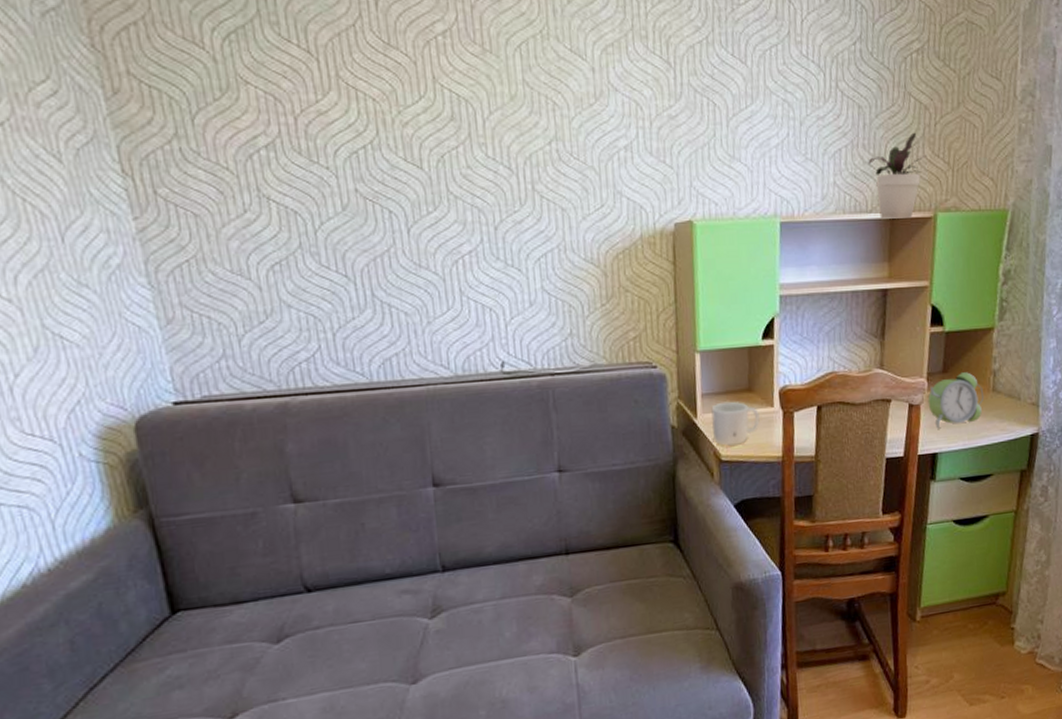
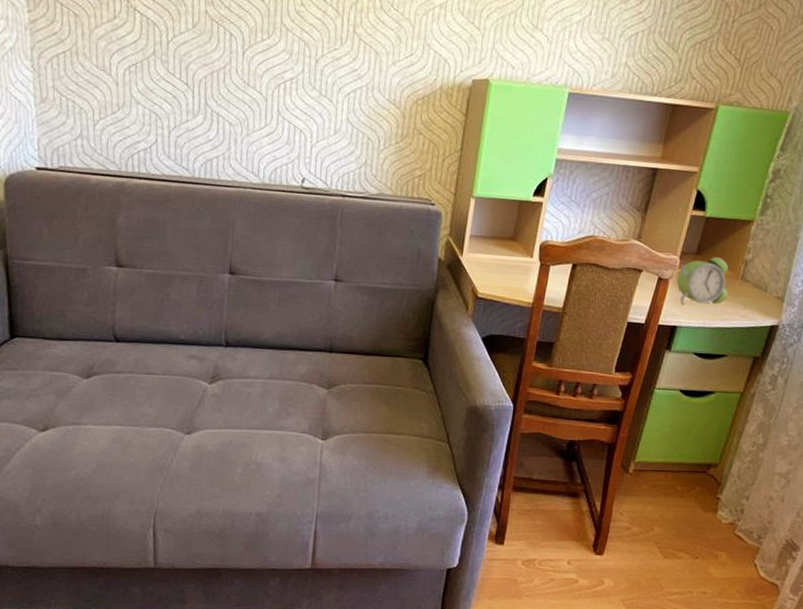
mug: present [711,401,760,447] -> none [474,245,519,287]
potted plant: present [868,132,928,219] -> none [661,26,720,106]

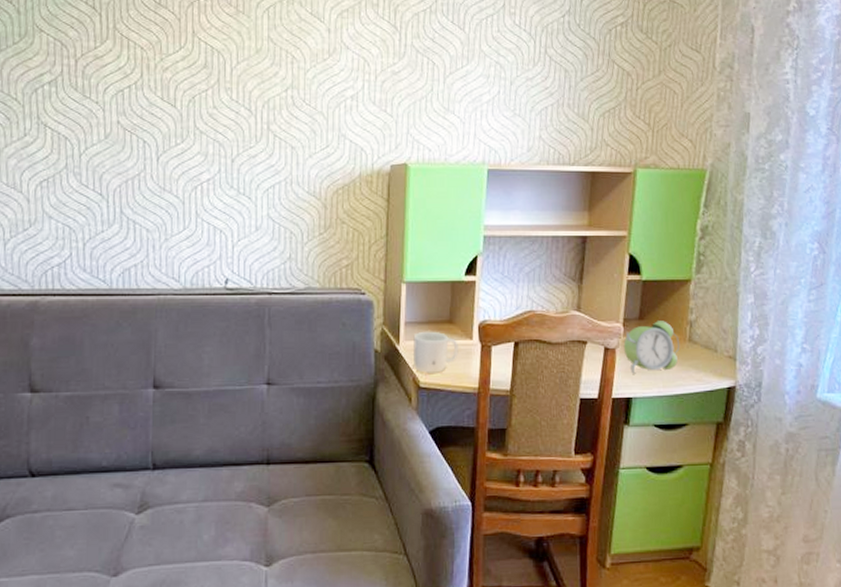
mug: none [474,245,519,287] -> present [412,331,459,375]

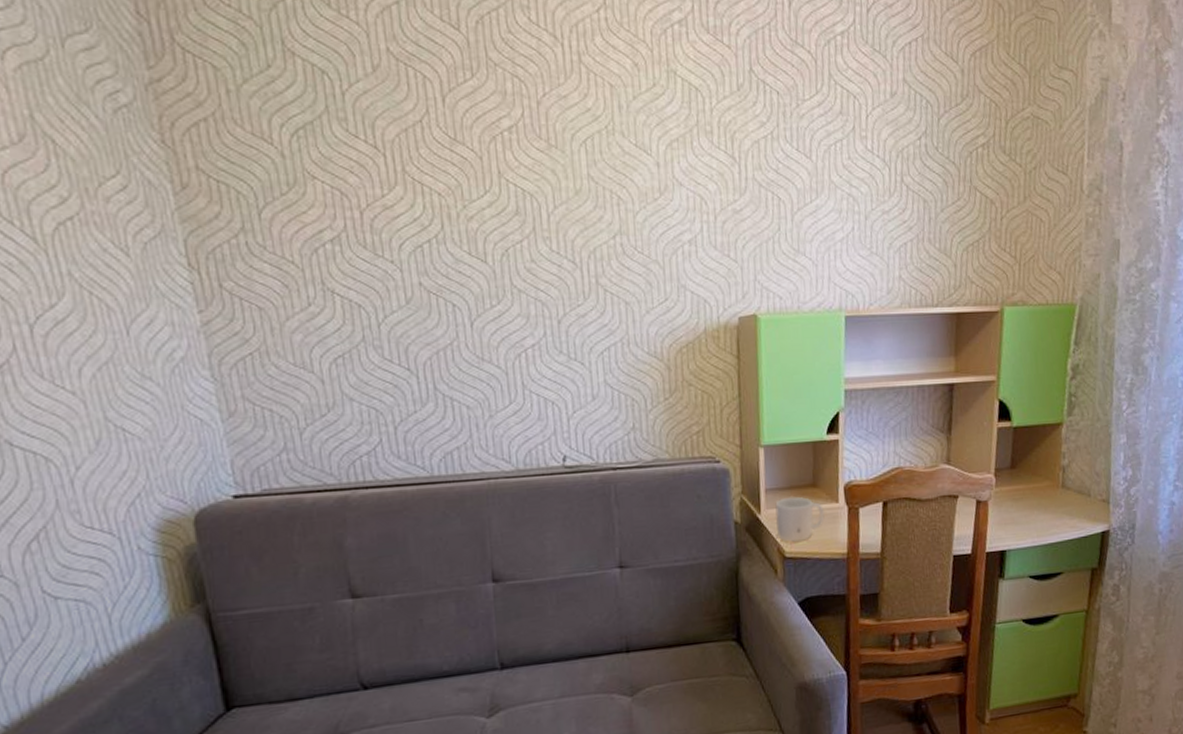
alarm clock: present [623,321,681,374] -> none [995,468,1054,526]

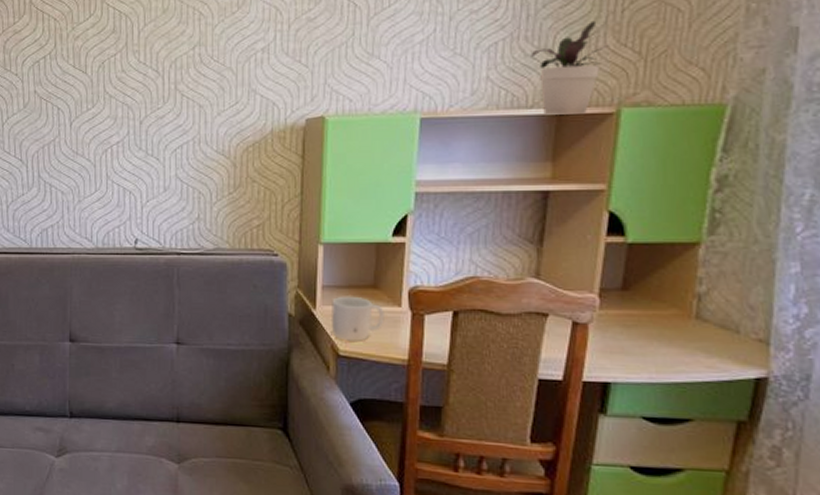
potted plant: none [934,226,994,313] -> present [531,20,611,115]

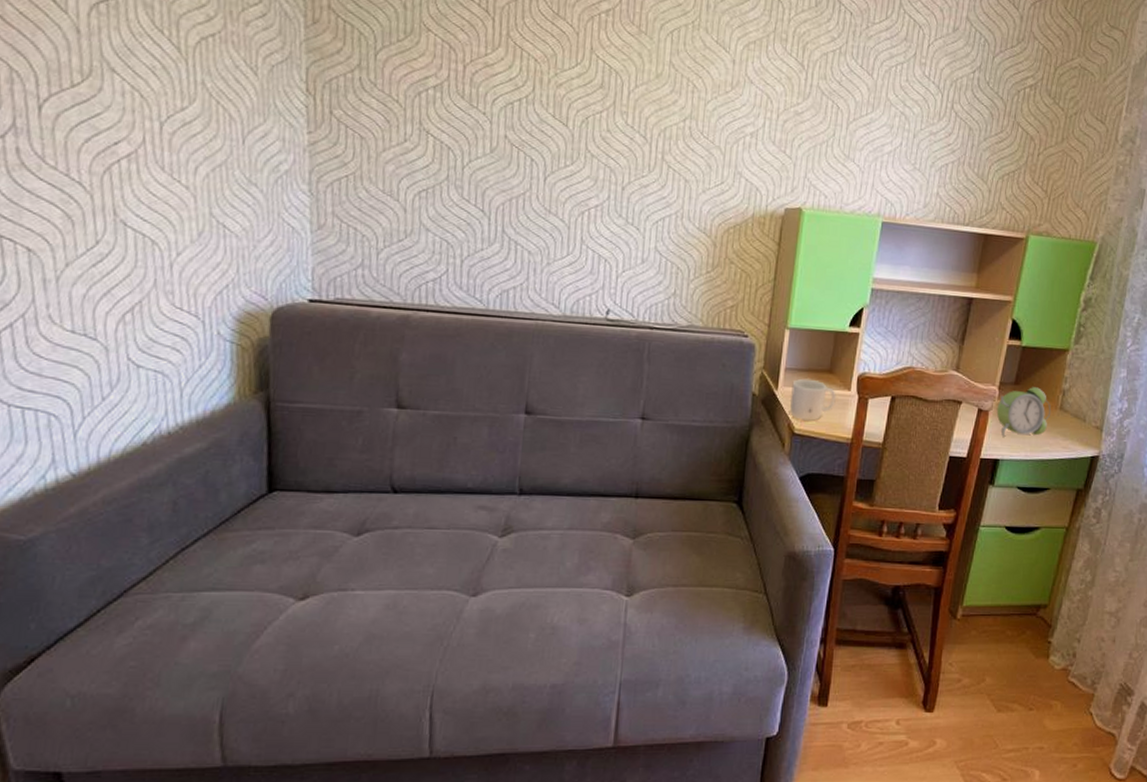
potted plant: present [531,20,611,115] -> none [971,159,1028,236]
alarm clock: none [599,292,683,355] -> present [996,387,1051,437]

